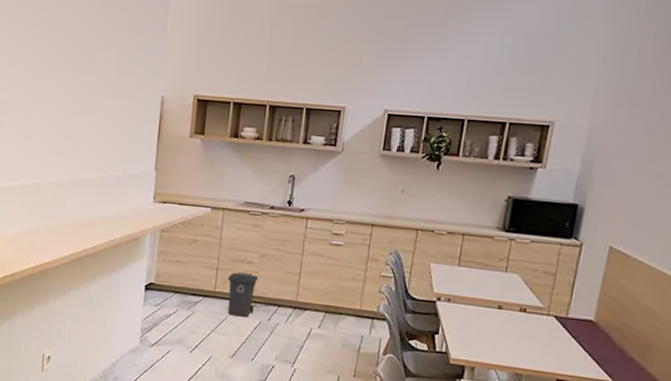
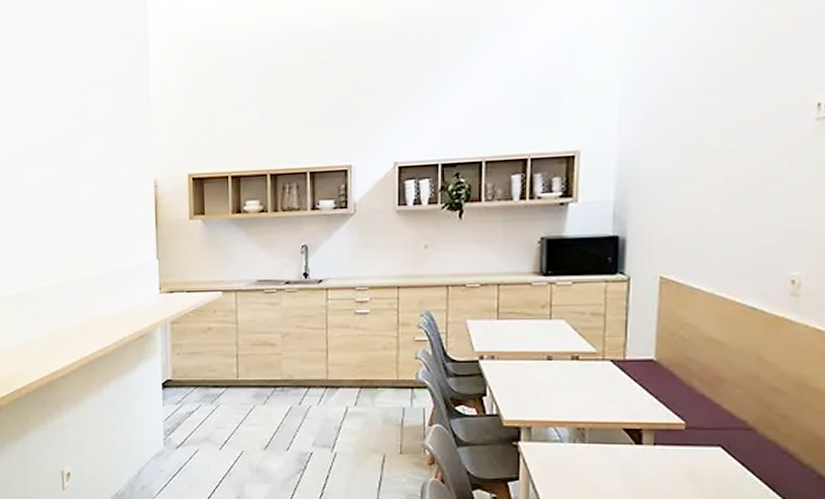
recycling bin: present [228,272,259,318] -> none [250,356,283,404]

